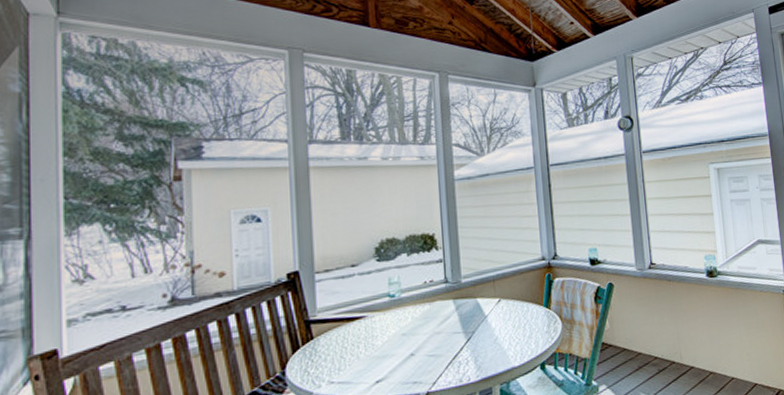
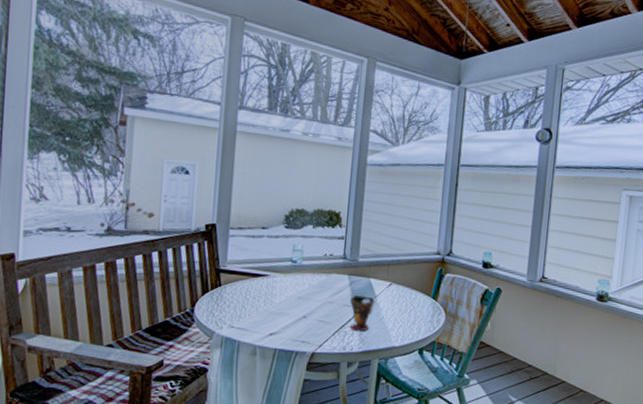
cup: none [459,318,486,358] -> present [349,295,375,331]

